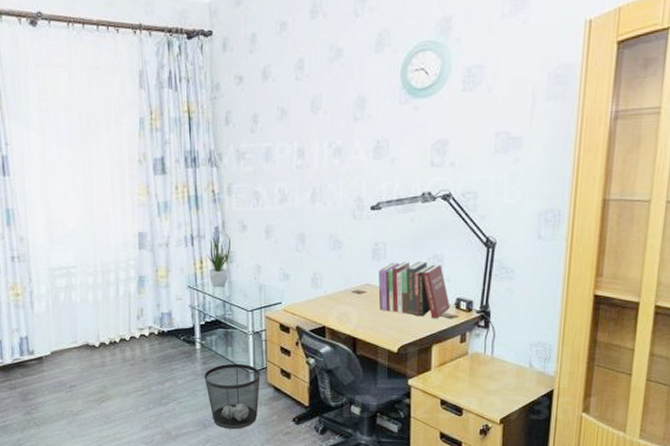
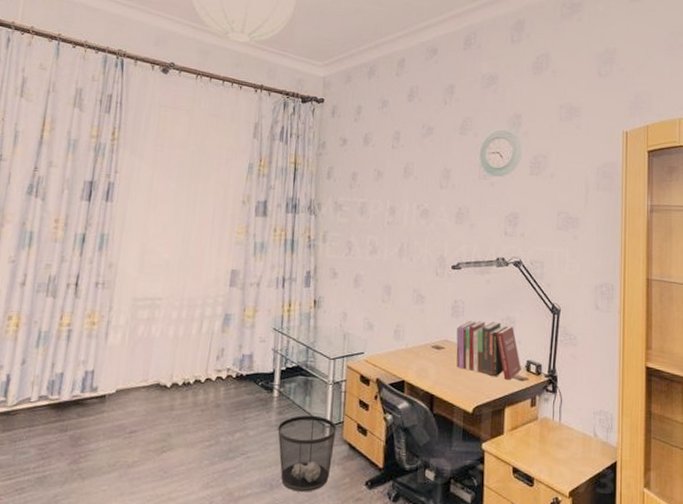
potted plant: present [207,235,231,288] -> none [296,280,321,333]

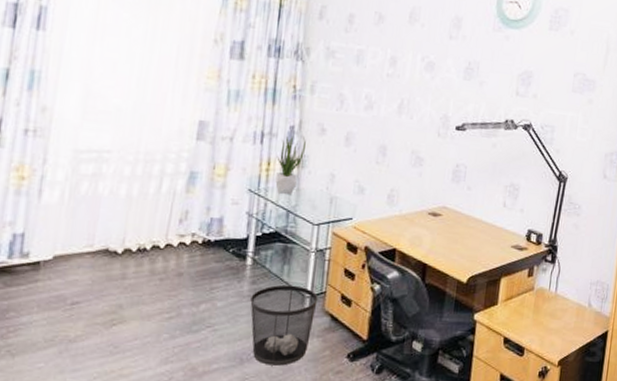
potted plant: none [296,280,321,333] -> present [275,136,306,196]
books: present [456,320,521,380] -> none [453,186,522,249]

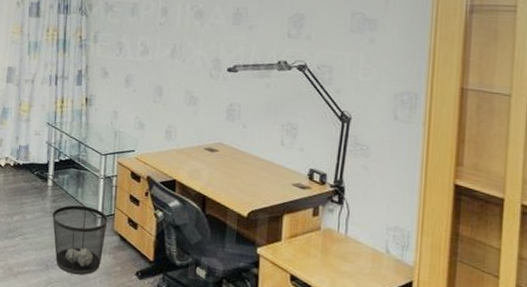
potted plant: present [275,136,306,196] -> none [68,78,92,129]

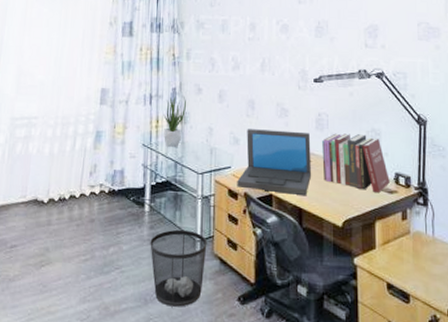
potted plant: none [68,78,92,129] -> present [163,96,186,148]
laptop: none [140,114,220,184] -> present [237,129,312,196]
books: none [231,125,303,187] -> present [322,133,390,192]

